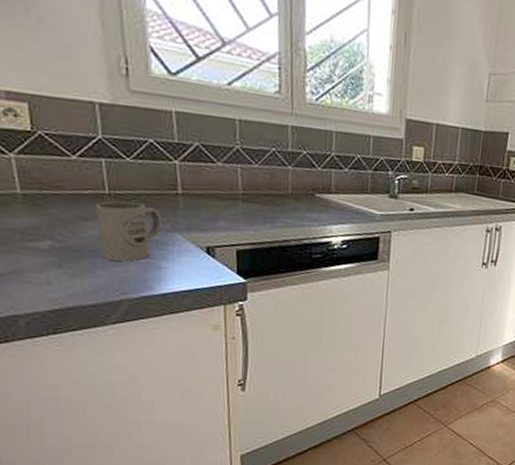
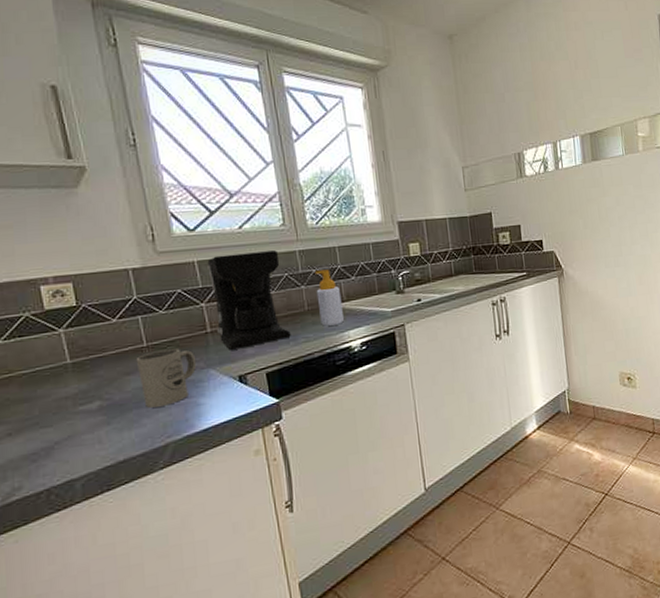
coffee maker: none [186,110,269,220] -> present [207,250,291,350]
soap bottle: none [303,153,330,217] -> present [314,269,344,326]

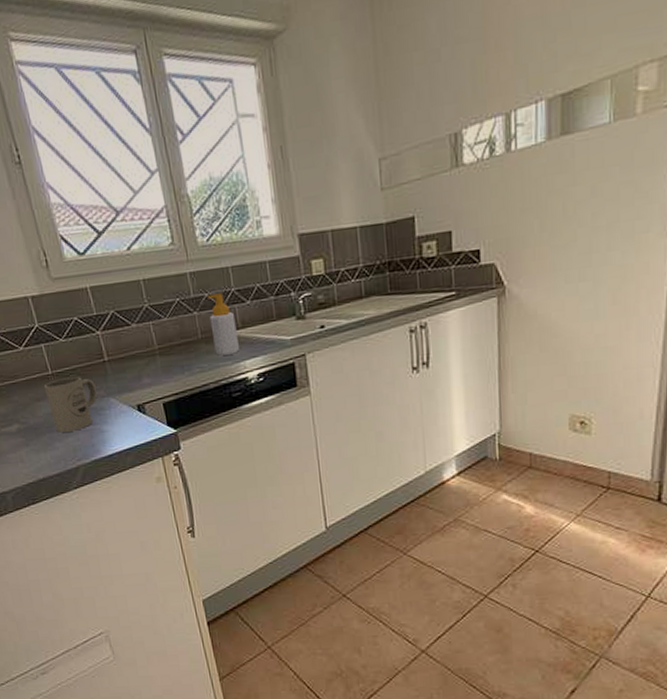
coffee maker: present [207,250,291,350] -> none [99,273,186,379]

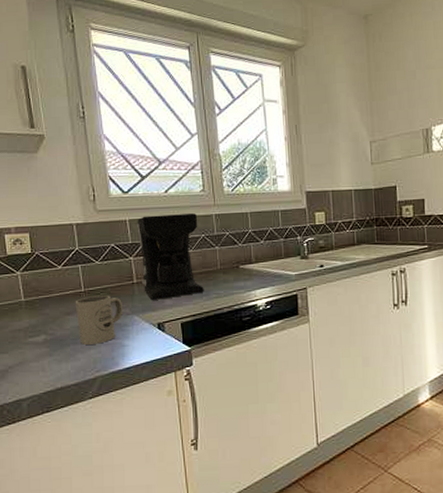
coffee maker: none [99,273,186,379] -> present [137,213,204,300]
soap bottle: present [207,293,239,356] -> none [228,233,251,285]

